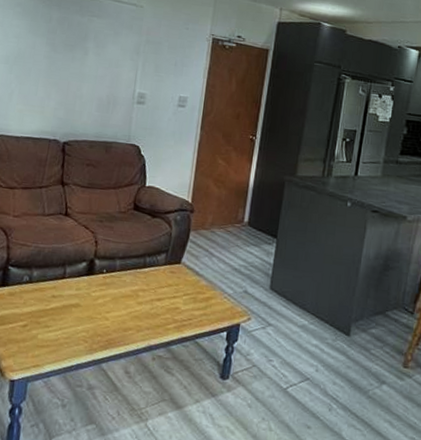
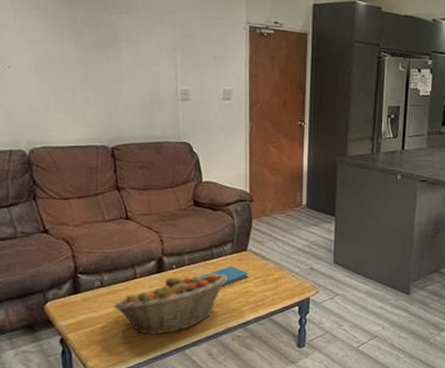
fruit basket: none [38,282,157,342] -> present [114,273,228,334]
book: none [125,277,179,299] -> present [197,266,249,287]

